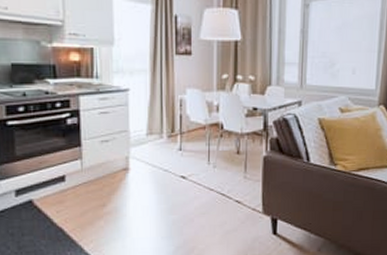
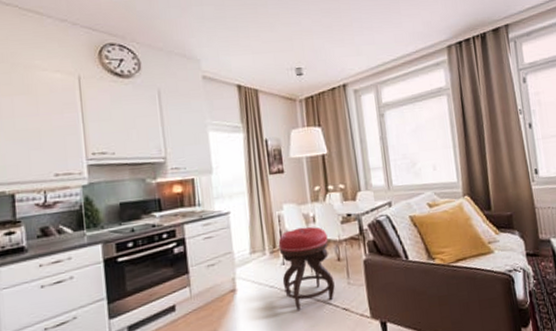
stool: none [177,115,230,197] -> present [278,227,335,310]

